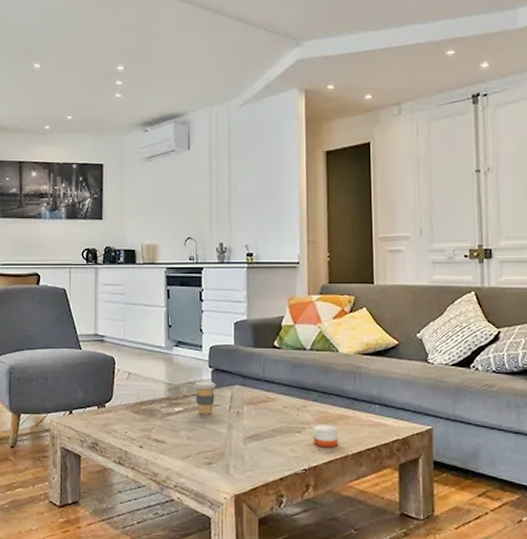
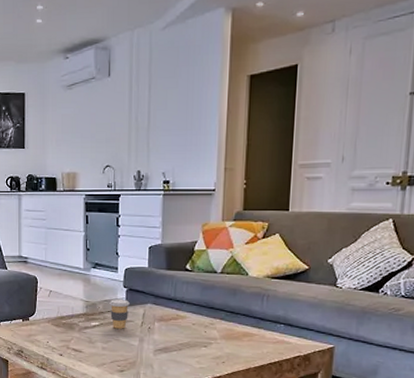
candle: present [313,424,339,448] -> none [218,340,243,361]

